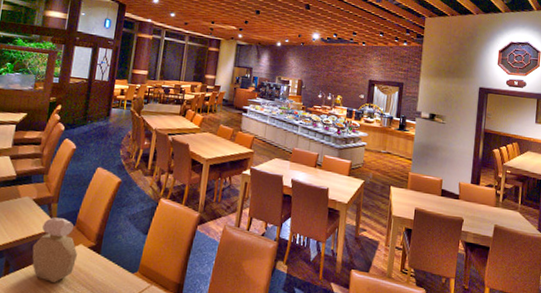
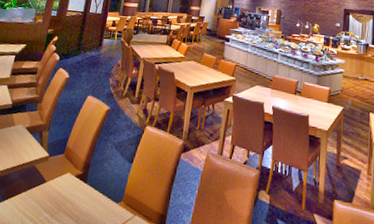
perfume bottle: present [32,217,78,282] -> none [20,145,65,212]

